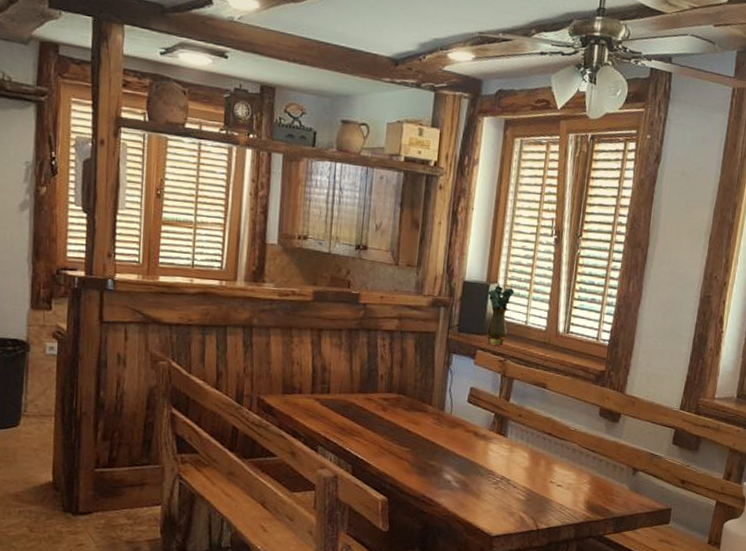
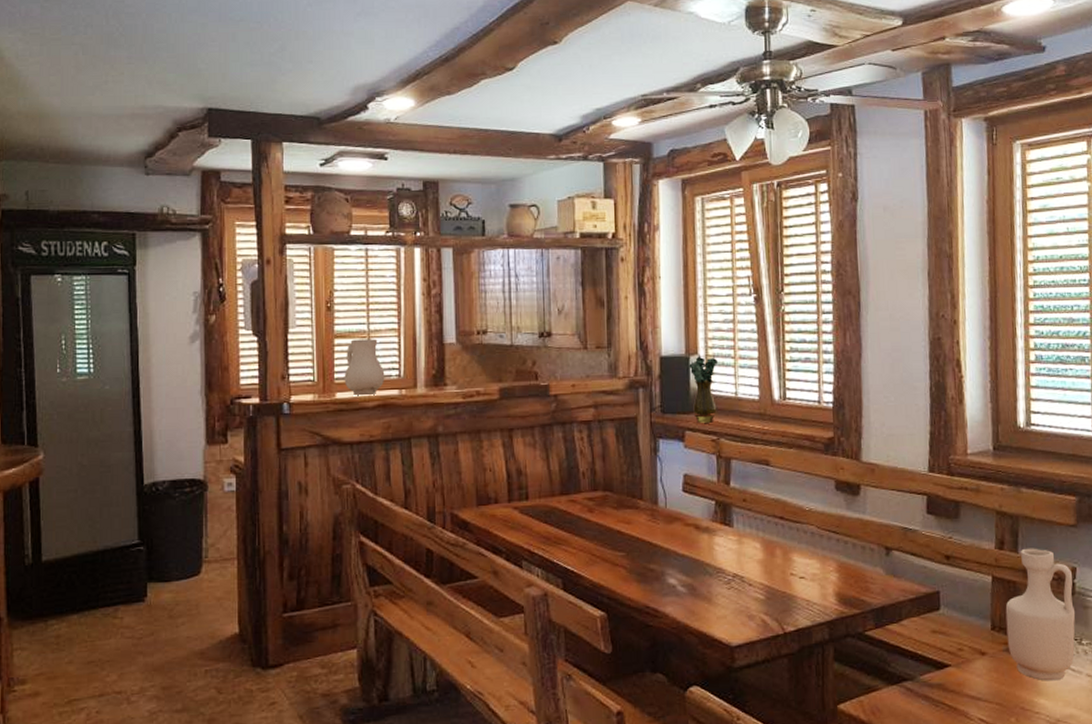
ceramic pitcher: none [168,228,208,283] -> present [344,339,385,396]

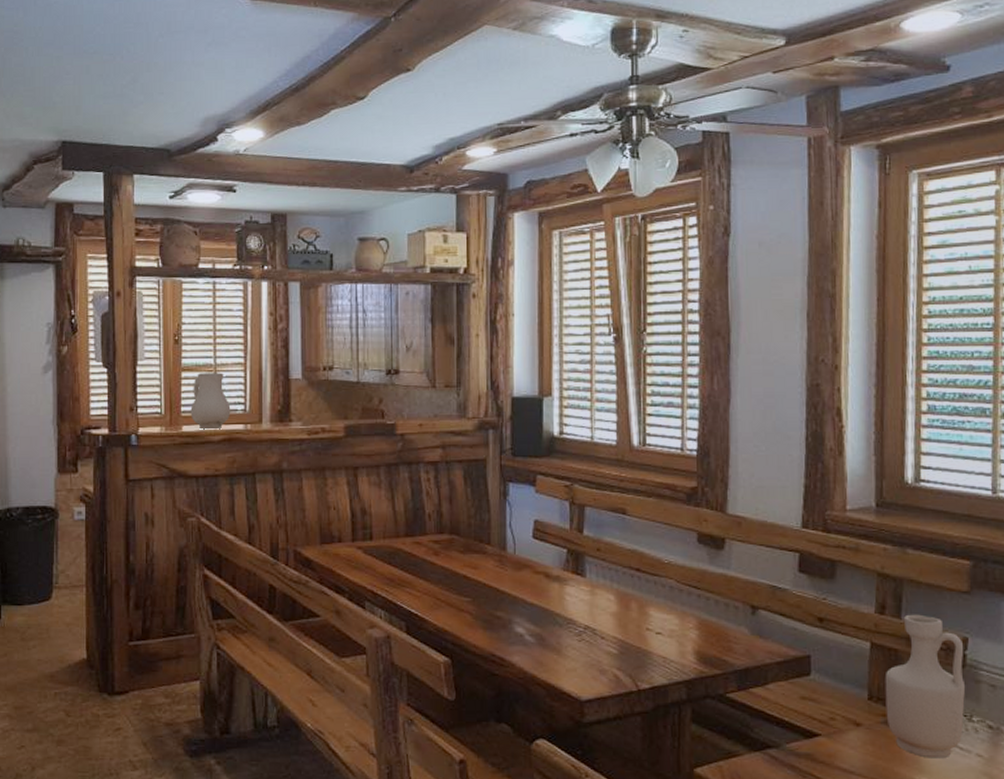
vase: present [689,353,717,423] -> none [542,395,573,468]

